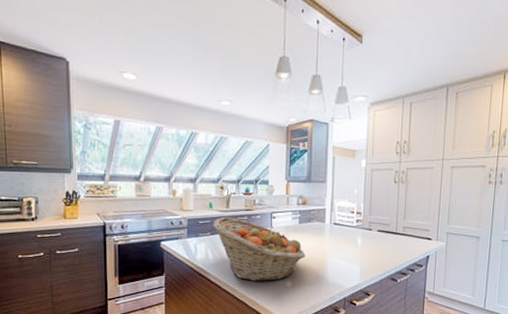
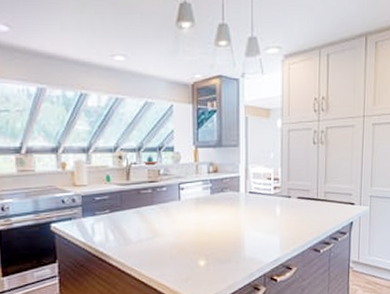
fruit basket: present [213,217,305,281] -> none [112,191,219,262]

